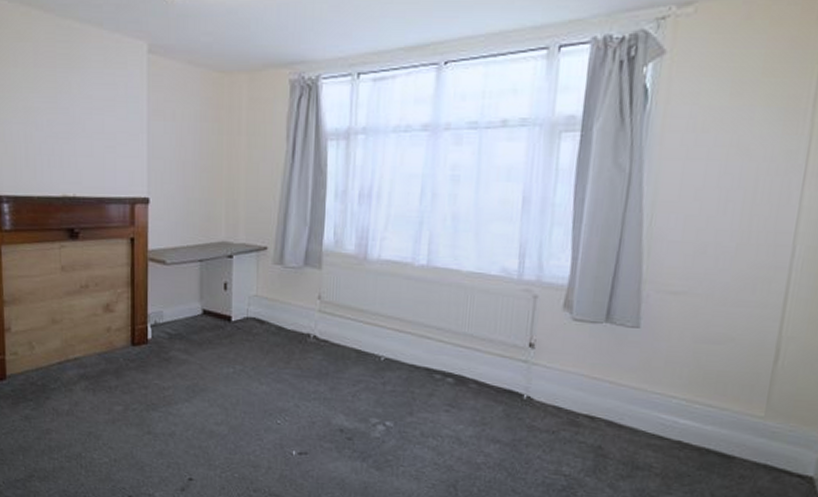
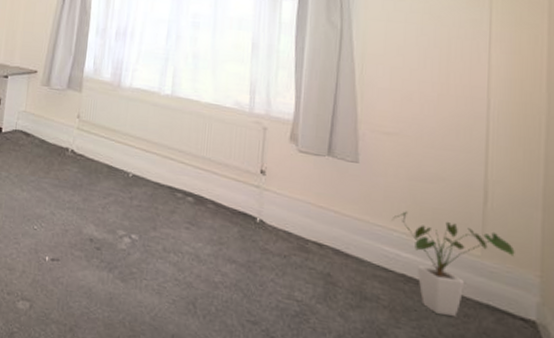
house plant: none [671,376,802,478] -> present [391,211,515,316]

